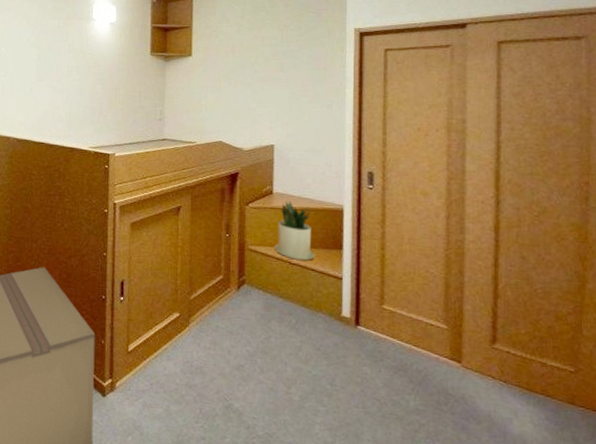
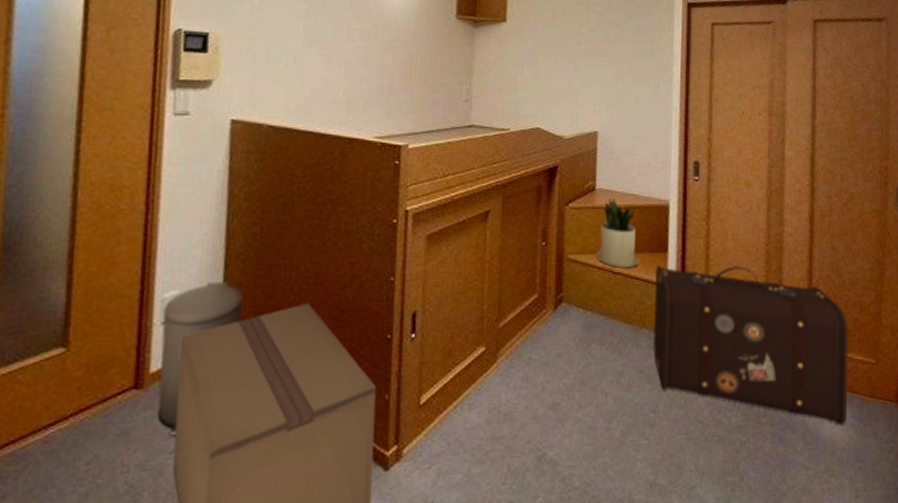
suitcase: none [330,260,542,426] -> present [653,265,849,426]

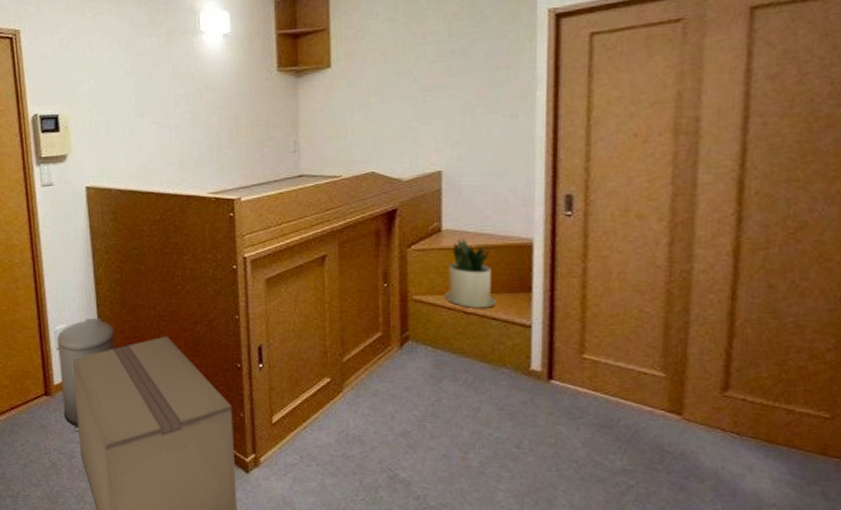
suitcase: present [653,265,849,426] -> none [515,305,789,481]

